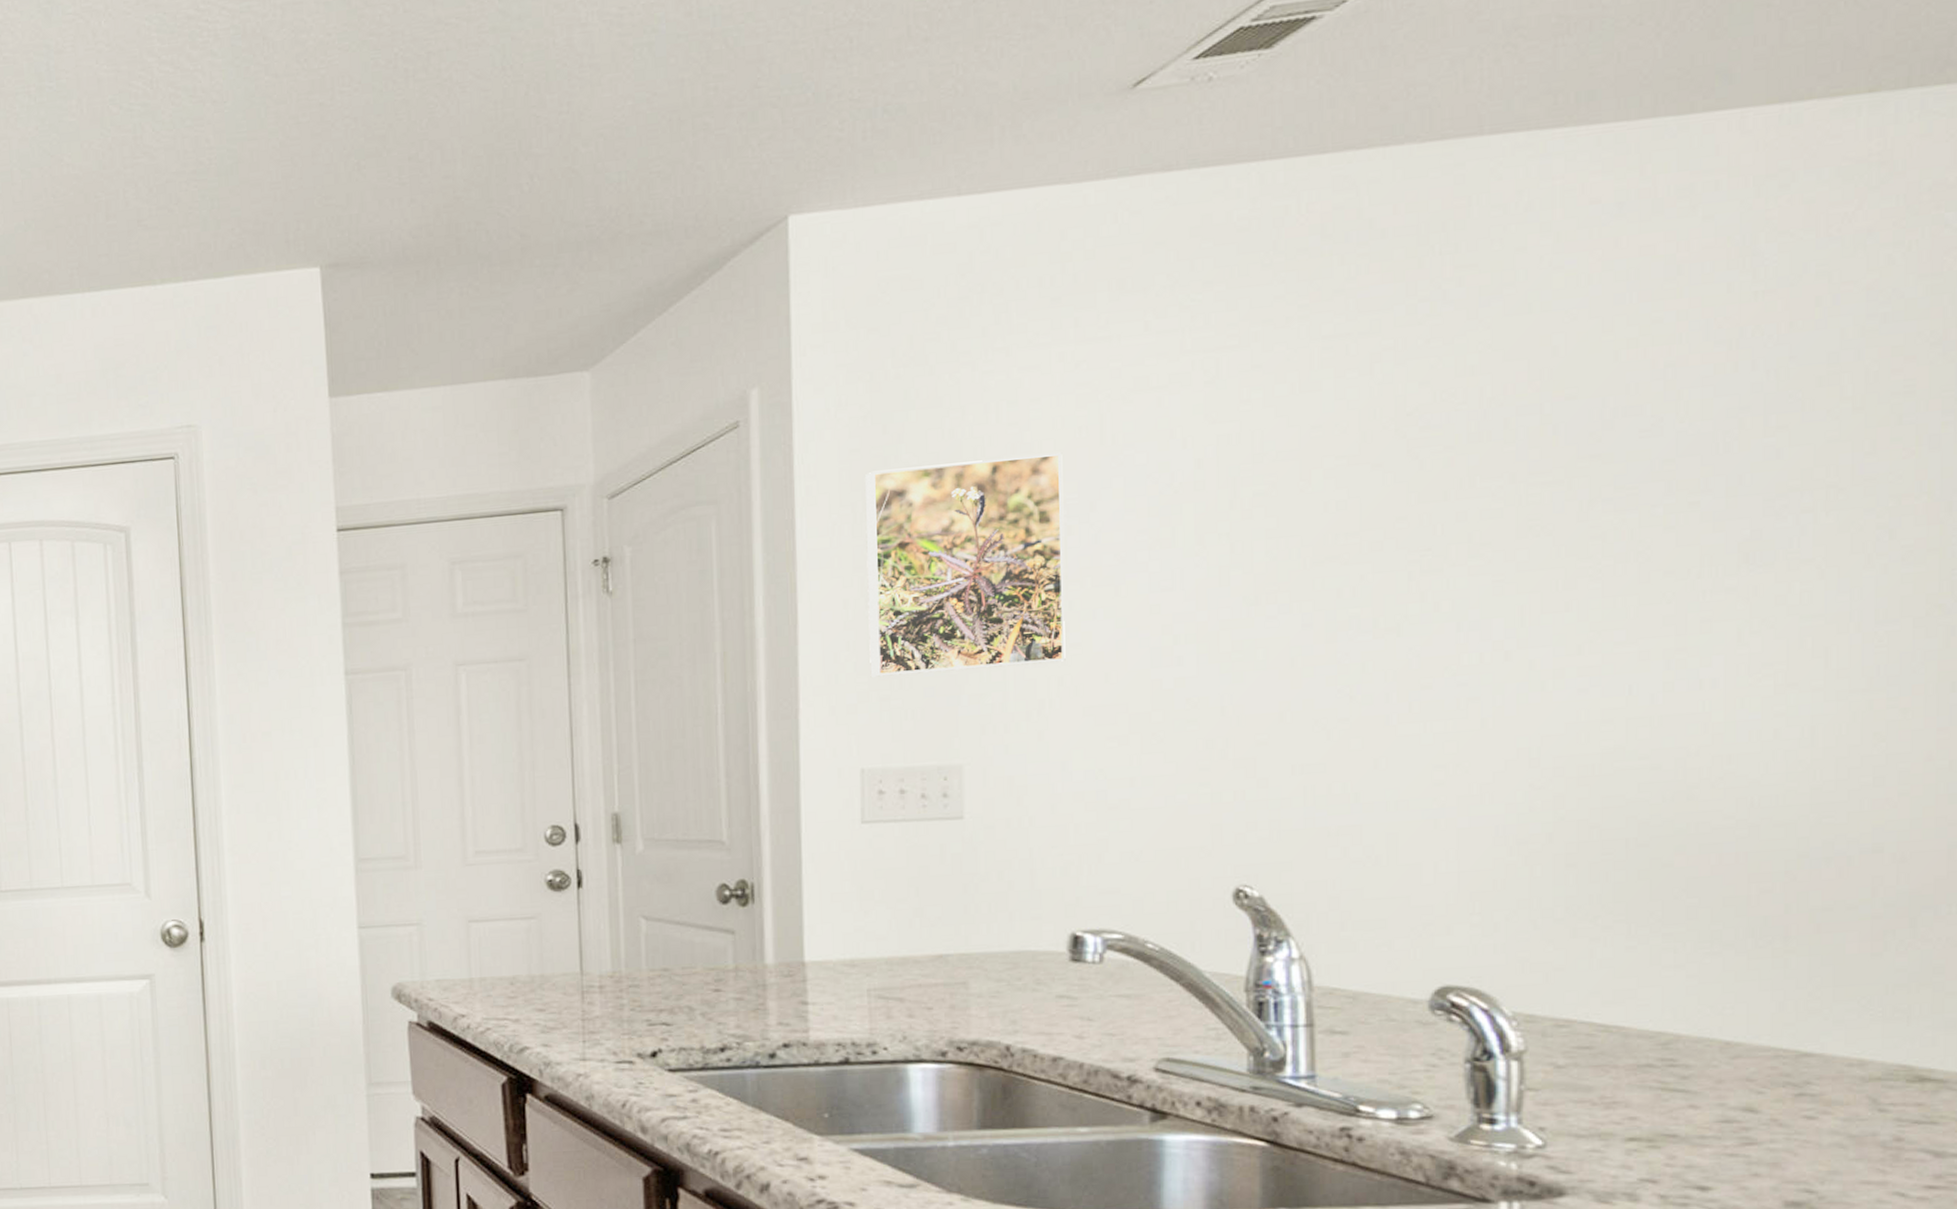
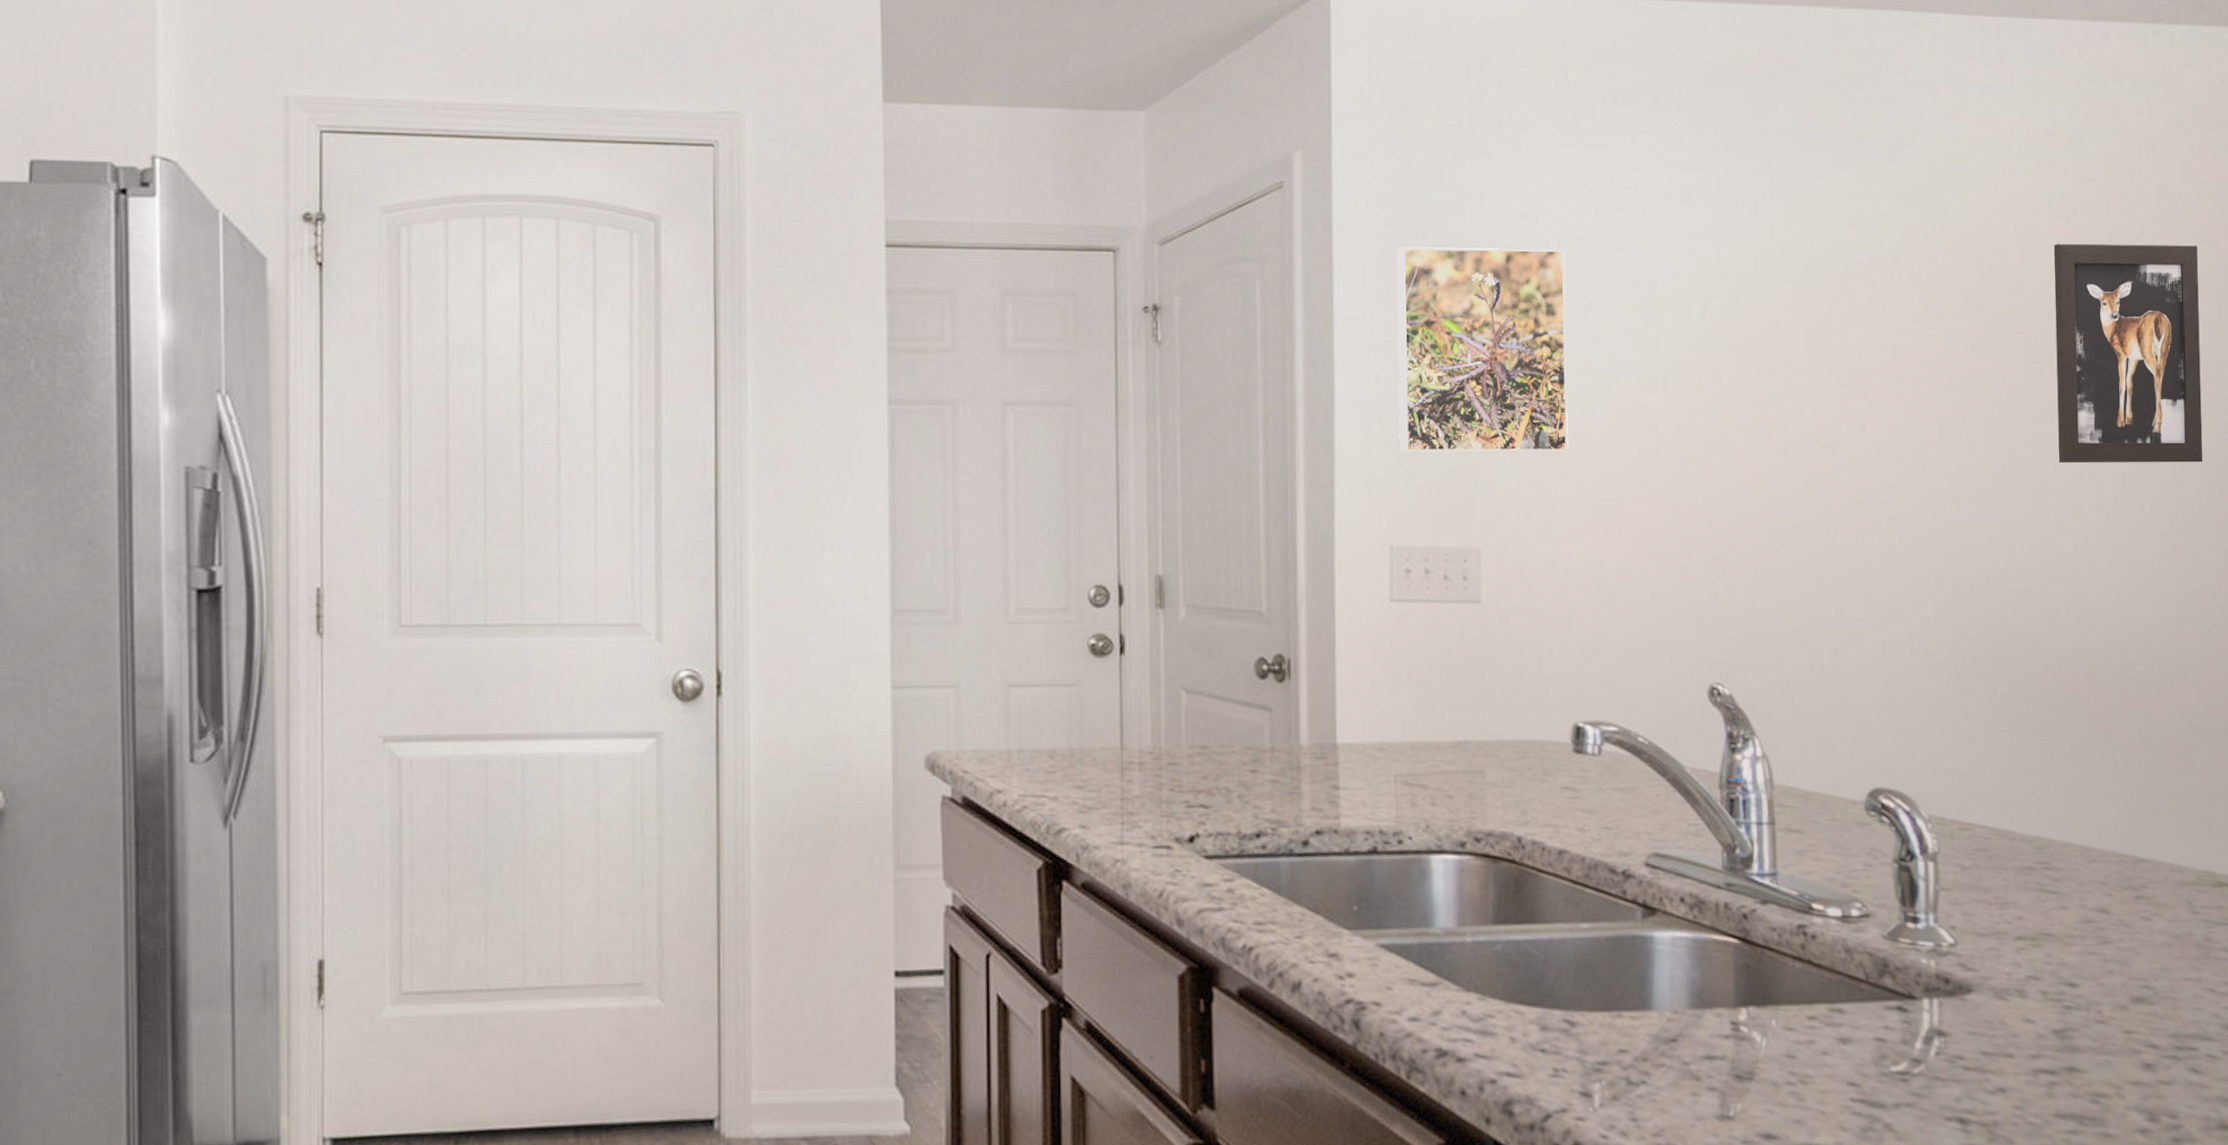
wall art: none [1706,351,1926,623] -> present [2053,243,2203,464]

